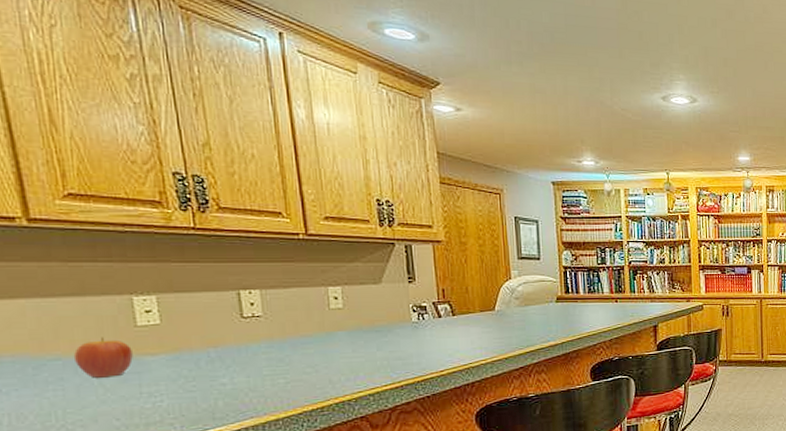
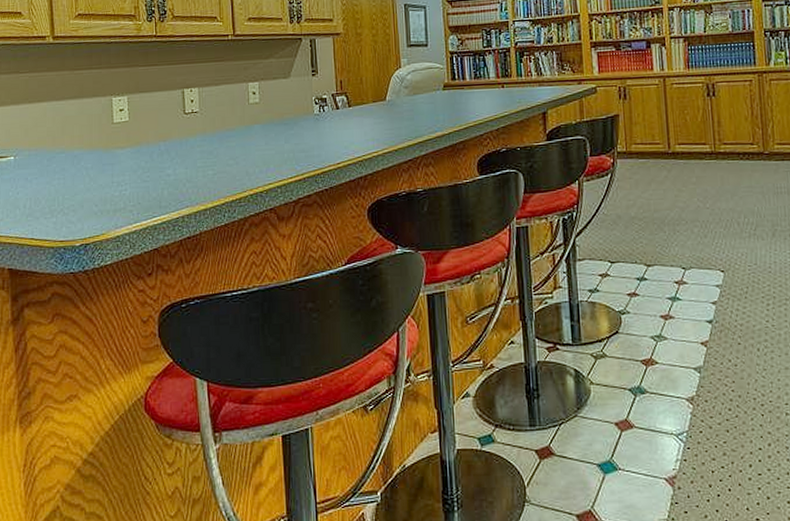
fruit: present [73,337,133,378] -> none [72,133,109,169]

